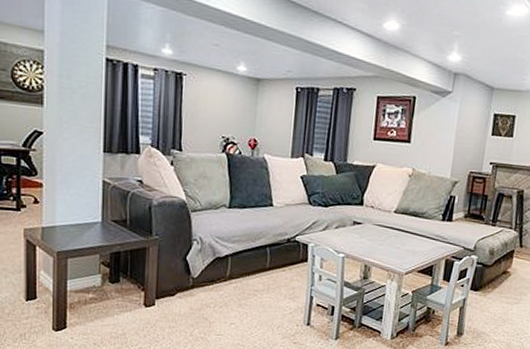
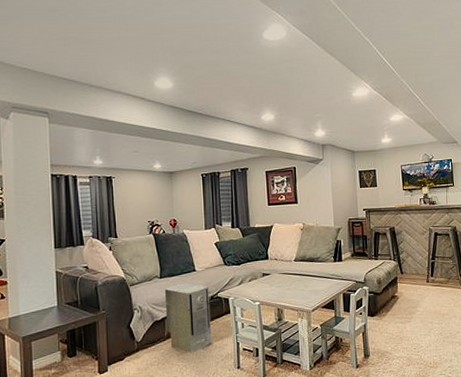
air purifier: none [230,218,286,300] -> present [164,282,212,353]

